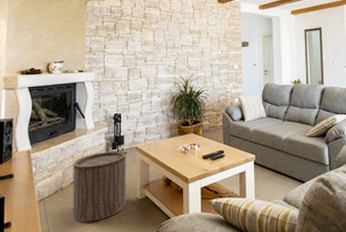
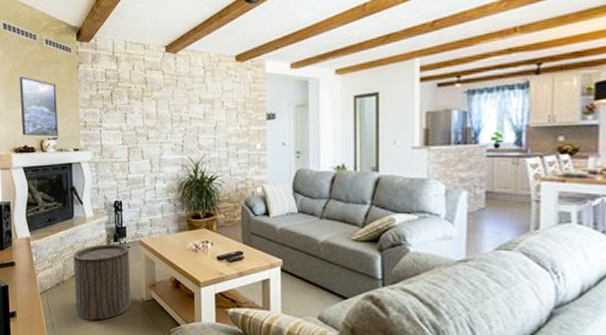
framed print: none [29,9,65,60] -> present [19,76,58,137]

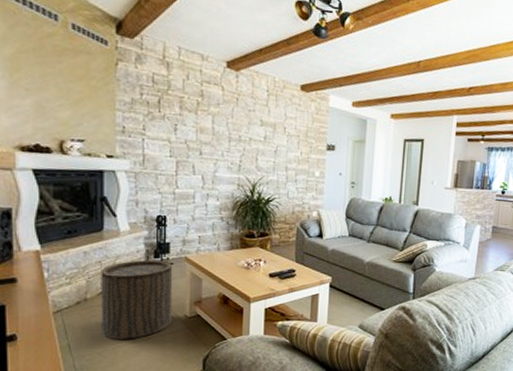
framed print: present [19,76,58,137] -> none [29,60,86,138]

